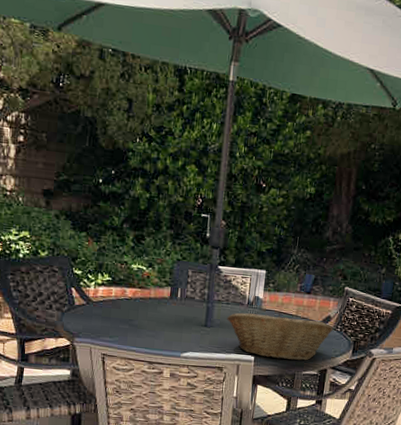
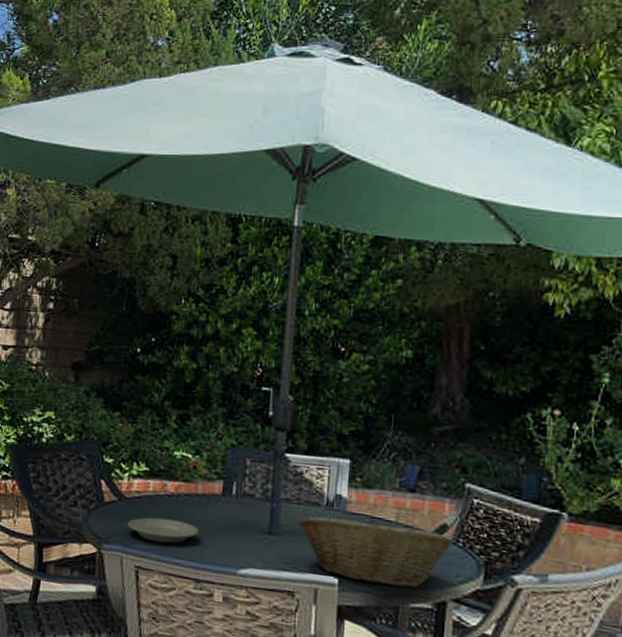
plate: none [94,316,152,336] -> present [127,517,199,544]

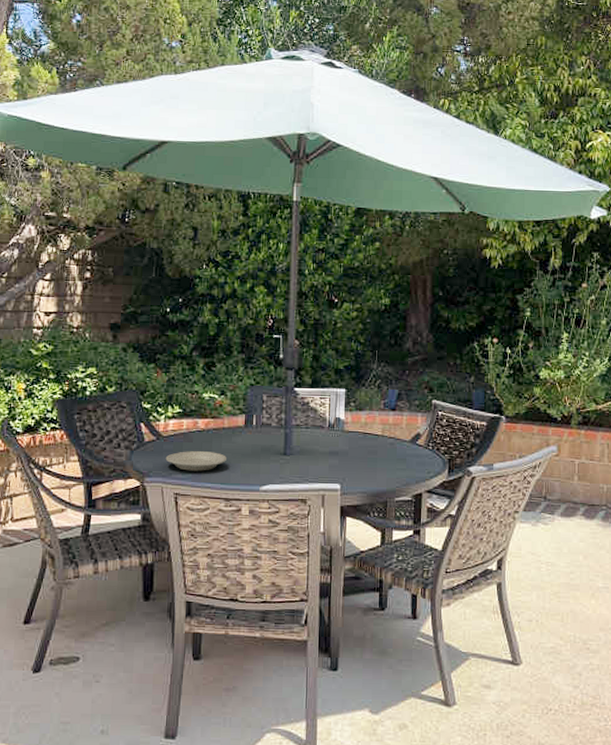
fruit basket: present [298,516,451,588] -> none [307,434,424,486]

